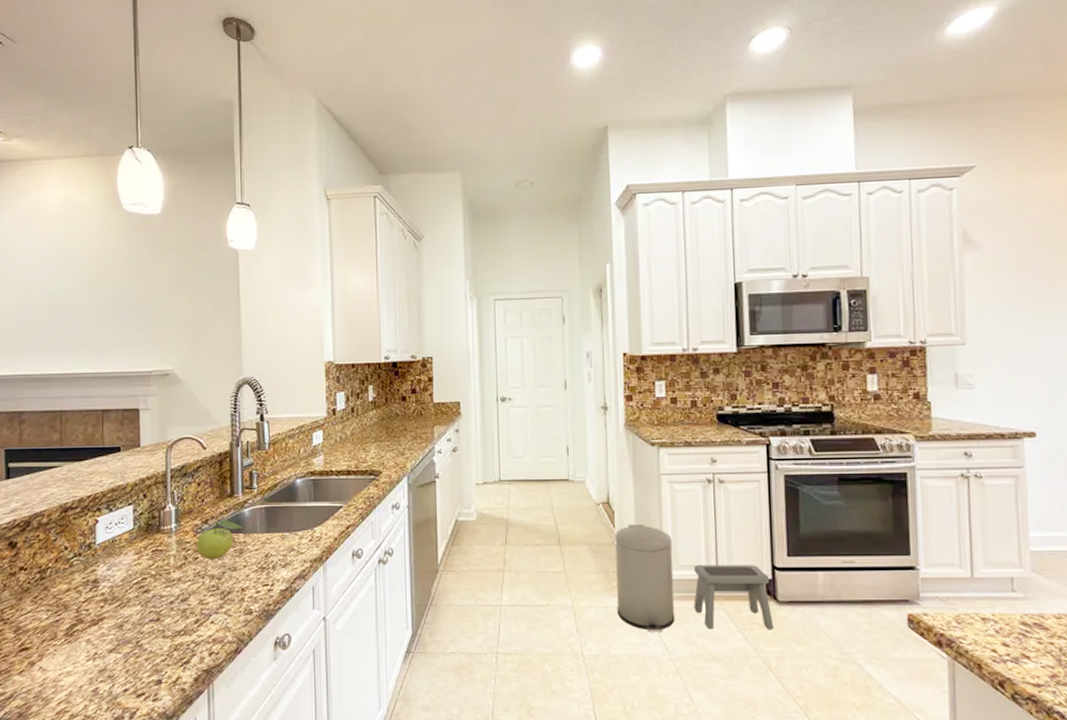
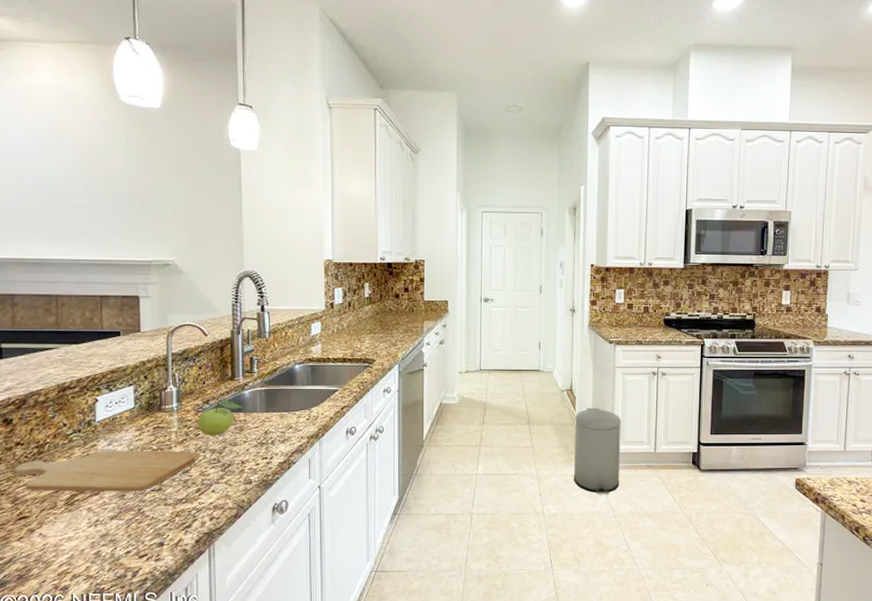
chopping board: none [18,575,199,622] -> present [15,450,201,492]
step stool: present [693,565,774,630] -> none [635,441,696,492]

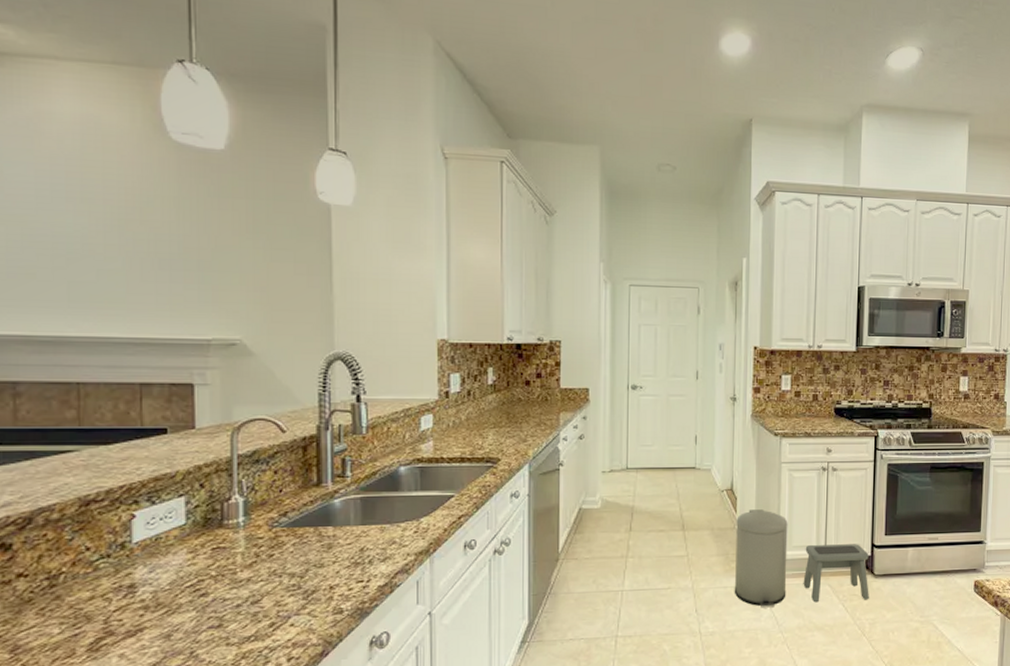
chopping board: present [15,450,201,492] -> none [15,576,275,636]
fruit: present [198,400,243,435] -> none [272,511,333,556]
step stool: none [635,441,696,492] -> present [803,544,869,603]

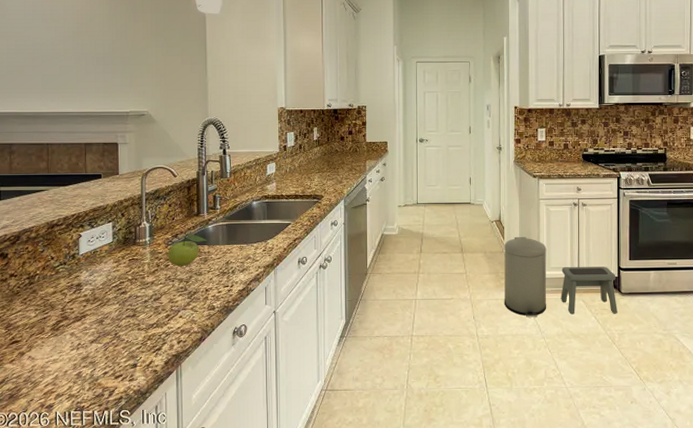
fruit: none [272,511,333,556] -> present [167,234,208,266]

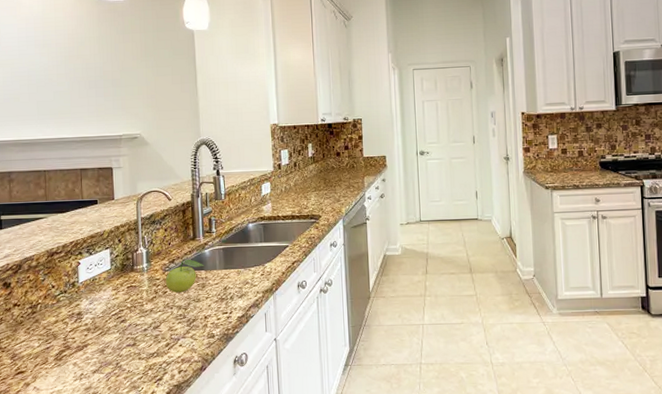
pedal bin: present [504,237,547,318] -> none [517,254,567,343]
step stool: present [561,267,617,315] -> none [582,285,648,339]

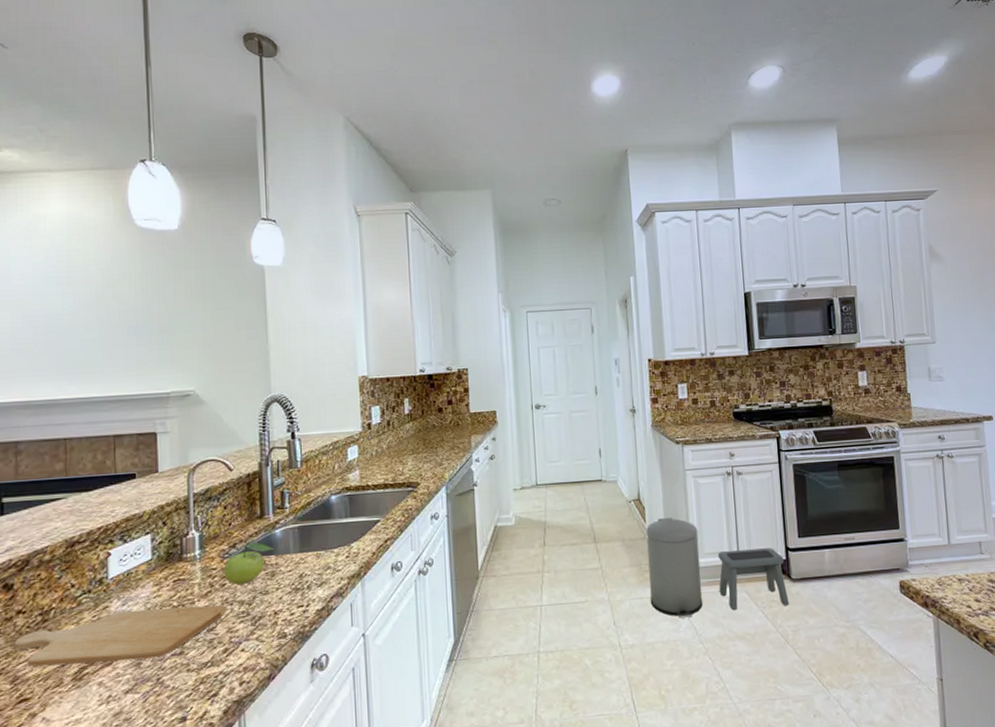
chopping board: none [13,308,169,348] -> present [15,605,227,667]
pedal bin: none [517,254,567,343] -> present [646,518,703,618]
step stool: none [582,285,648,339] -> present [717,548,789,611]

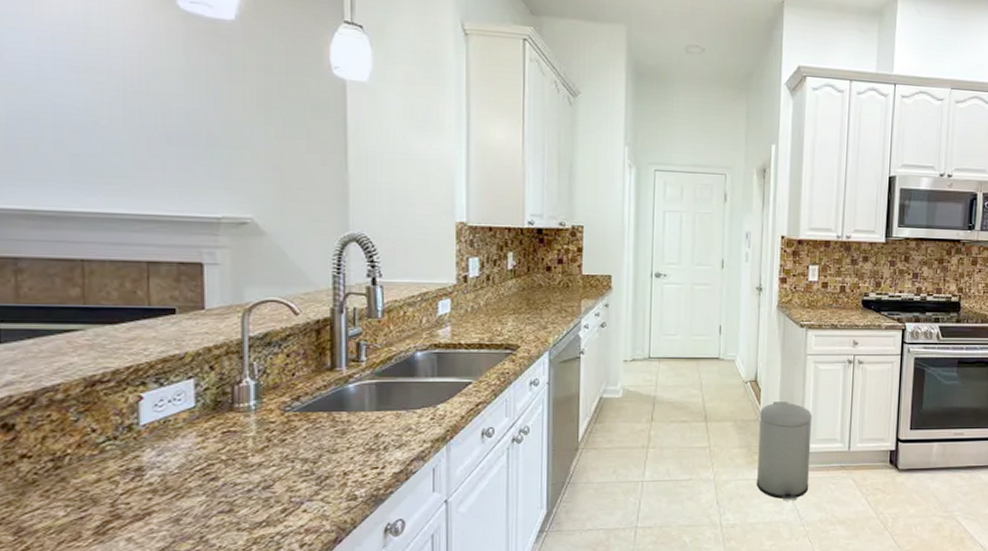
chopping board: present [15,605,227,667] -> none [18,461,288,518]
fruit: present [223,542,275,585] -> none [284,395,347,441]
step stool: present [717,548,789,611] -> none [826,438,894,496]

